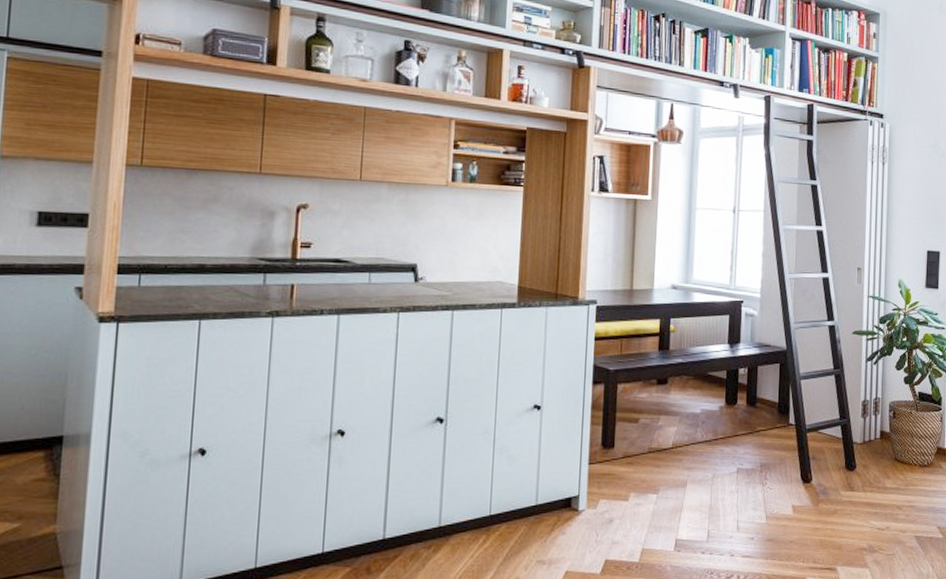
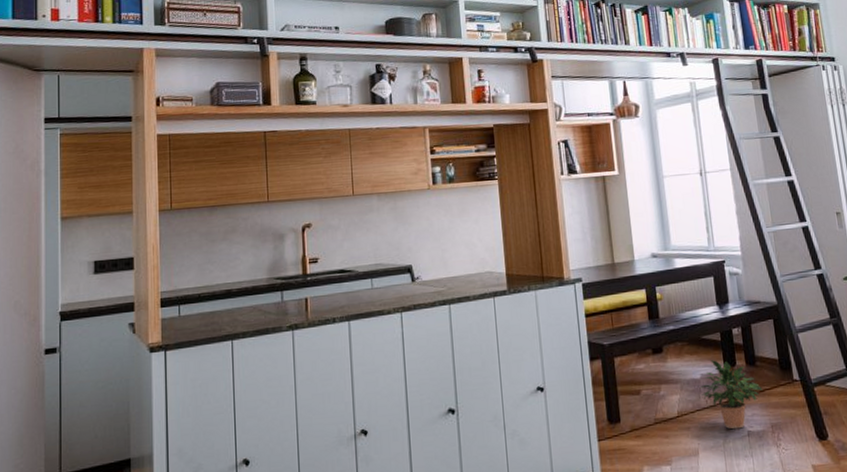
potted plant: none [698,397,759,465] -> present [699,360,763,430]

